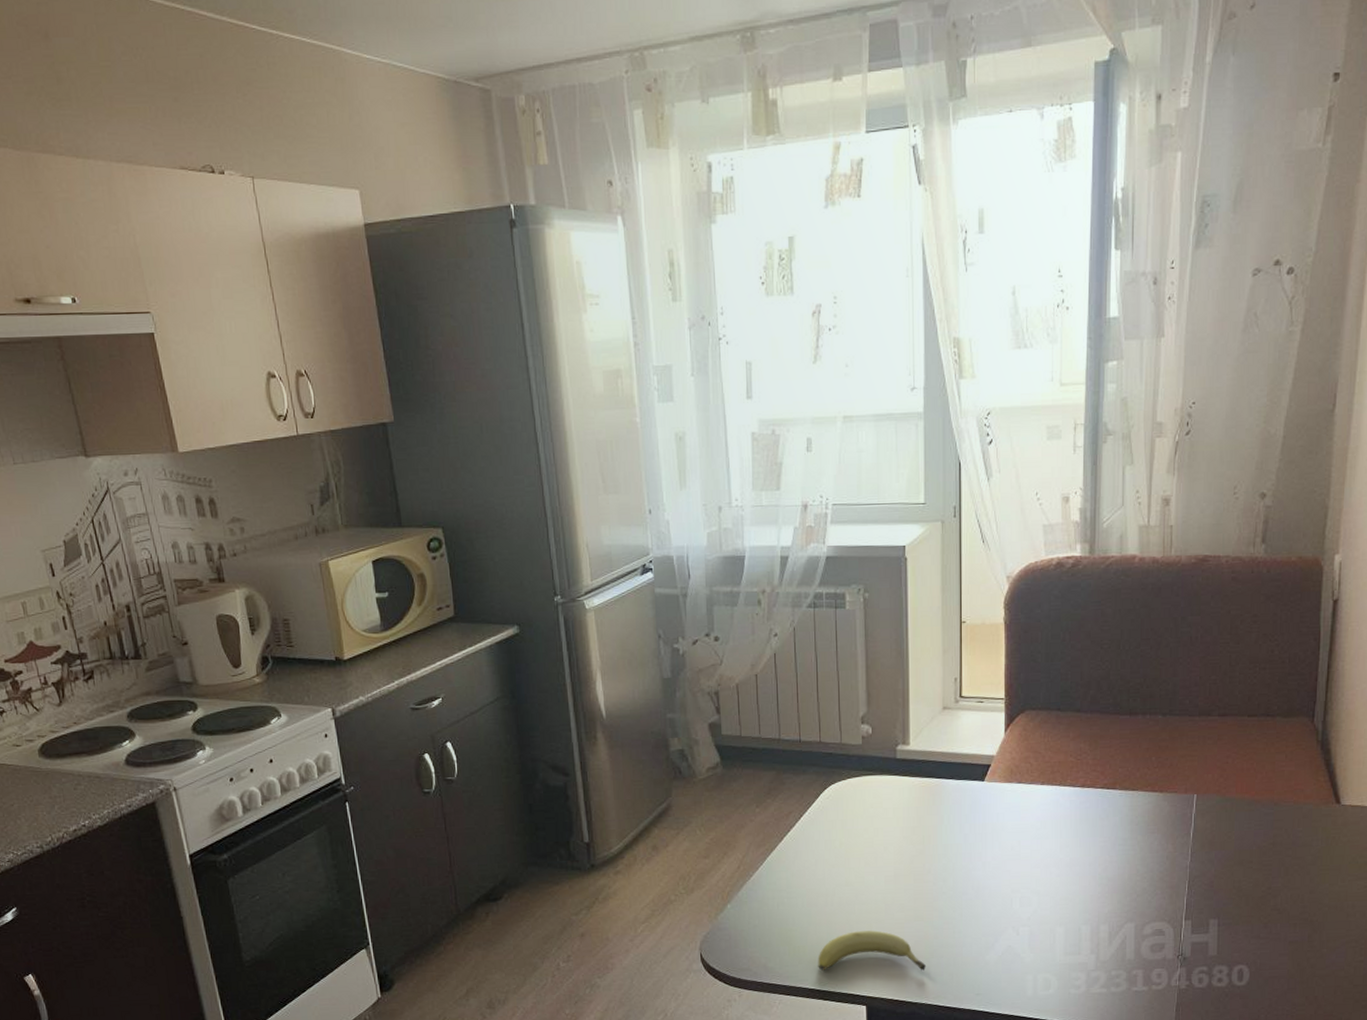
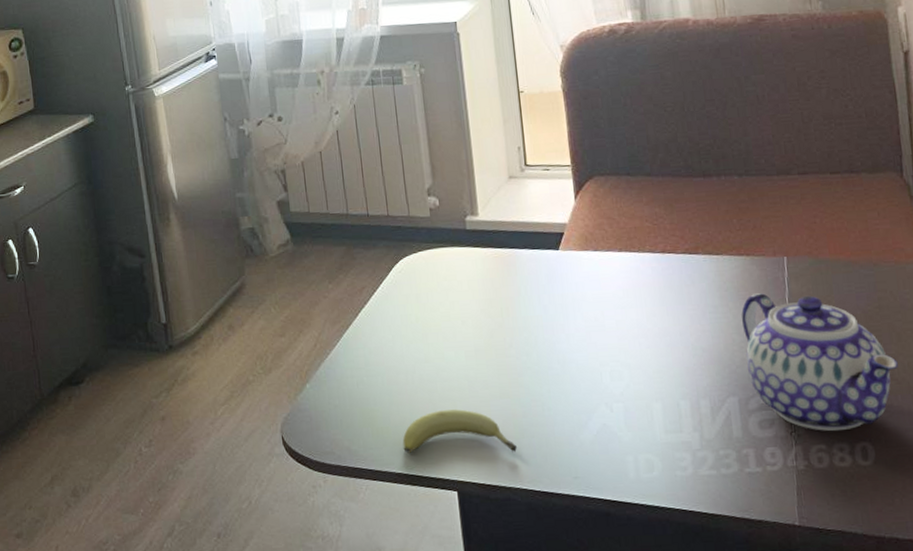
teapot: none [1147,828,1282,955] -> present [741,293,898,431]

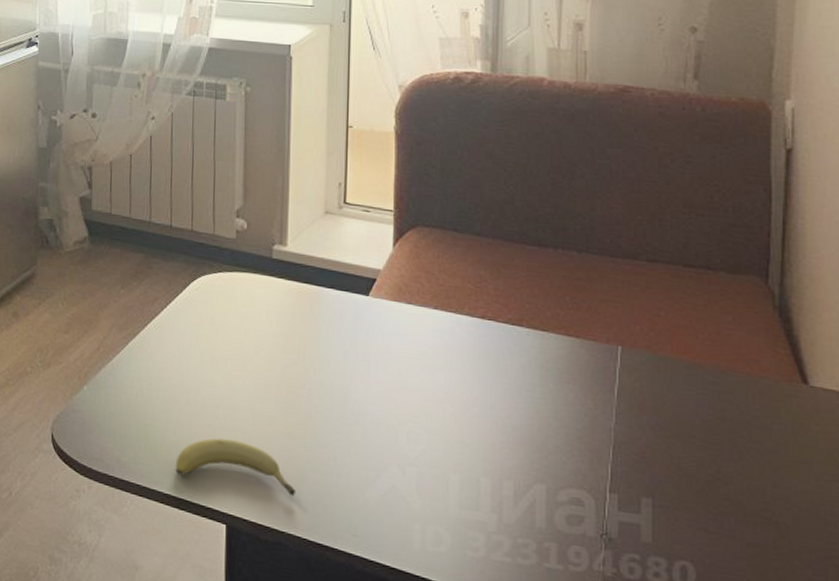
teapot: present [741,293,898,431] -> none [561,379,735,545]

